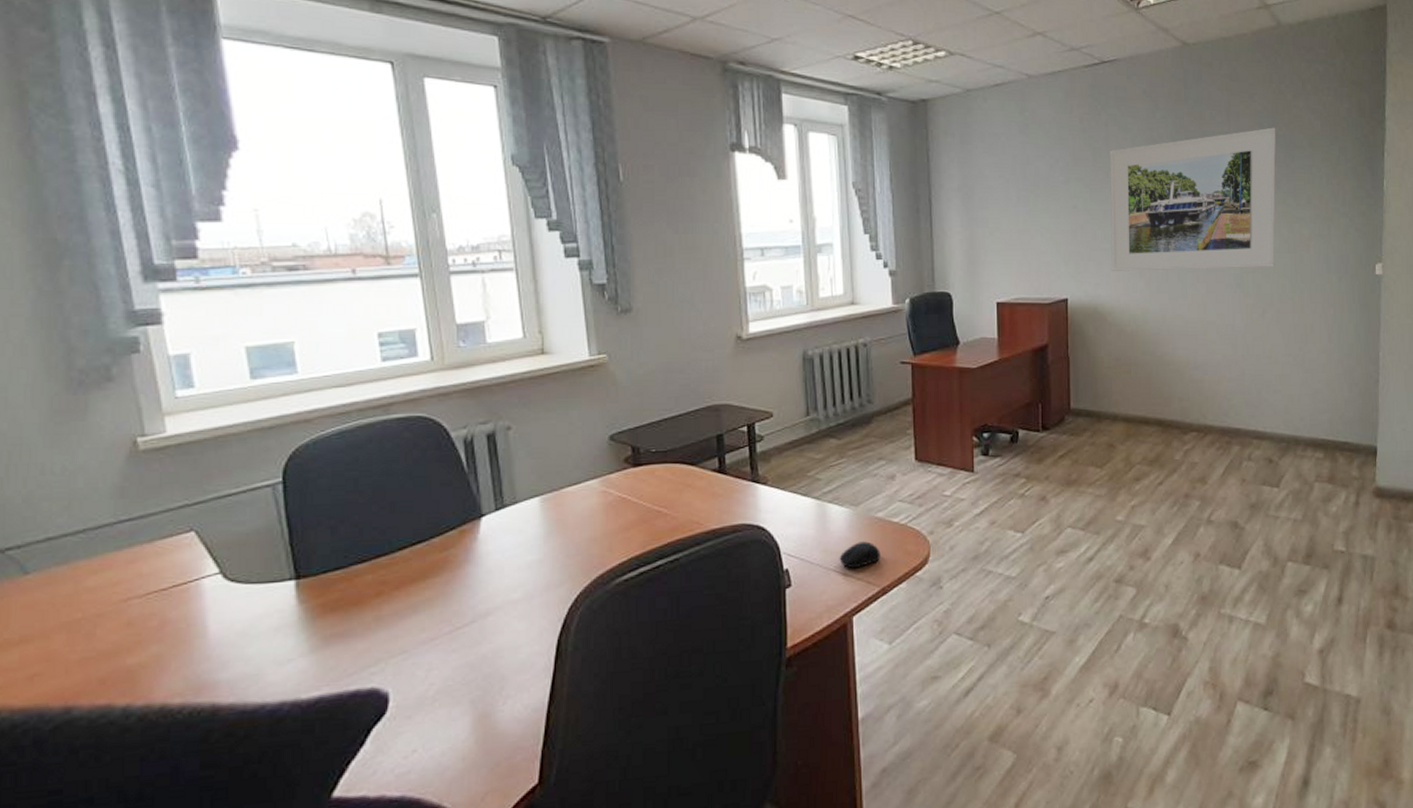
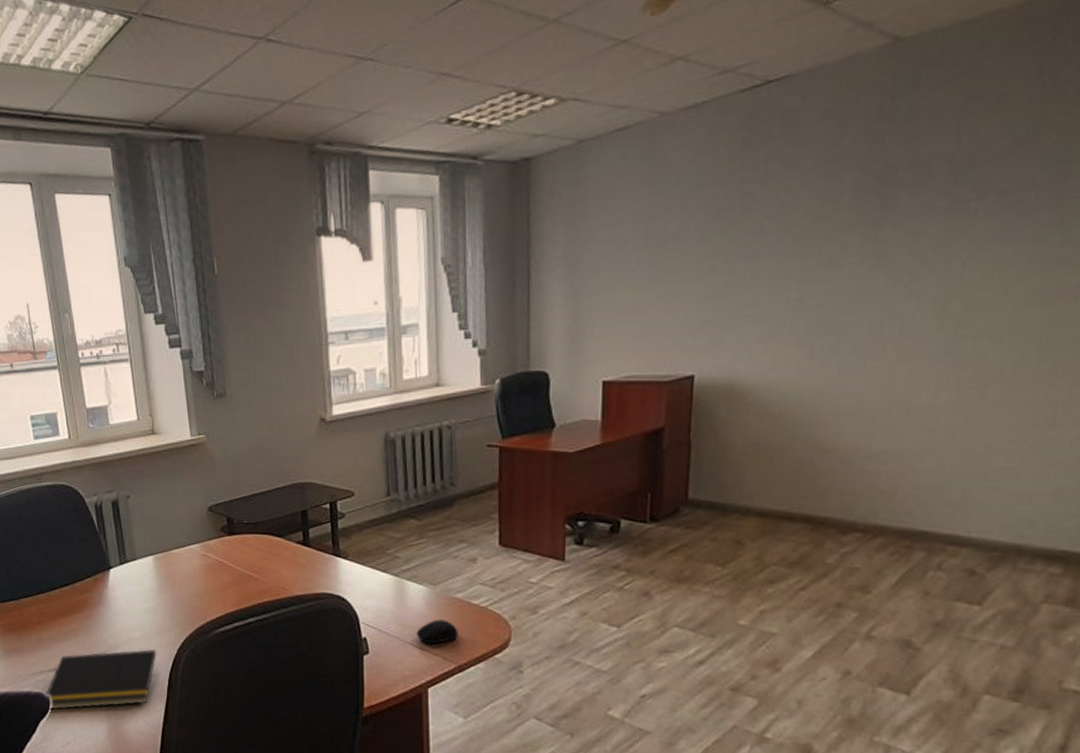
notepad: none [381,611,542,710] -> present [45,648,157,710]
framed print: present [1110,127,1276,271] -> none [757,137,1041,341]

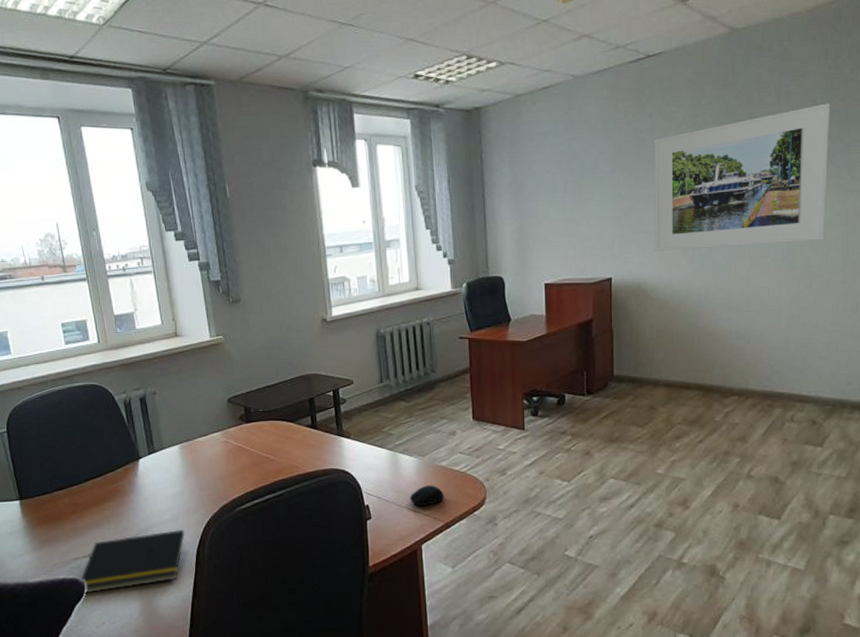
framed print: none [757,137,1041,341] -> present [654,103,831,251]

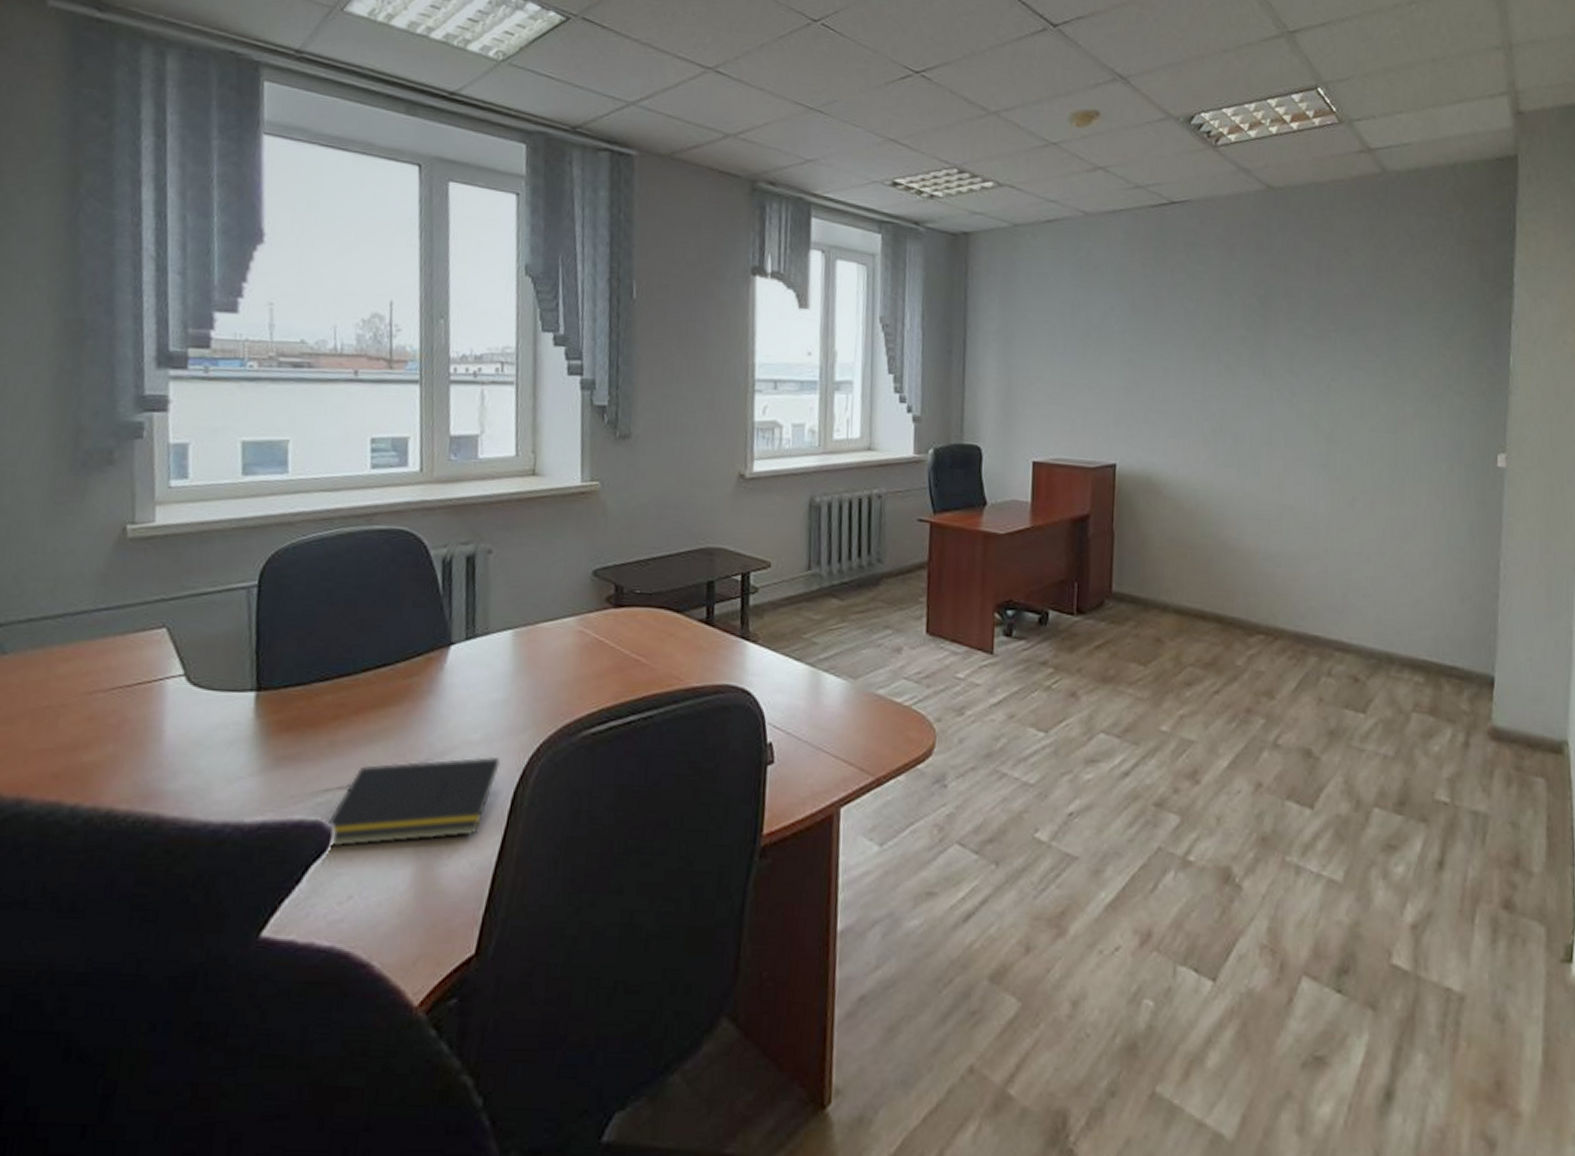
computer mouse: present [409,485,444,507] -> none [830,720,878,752]
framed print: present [654,103,831,251] -> none [1170,286,1377,448]

